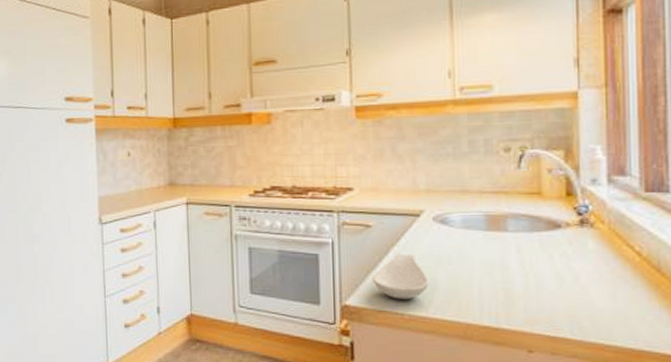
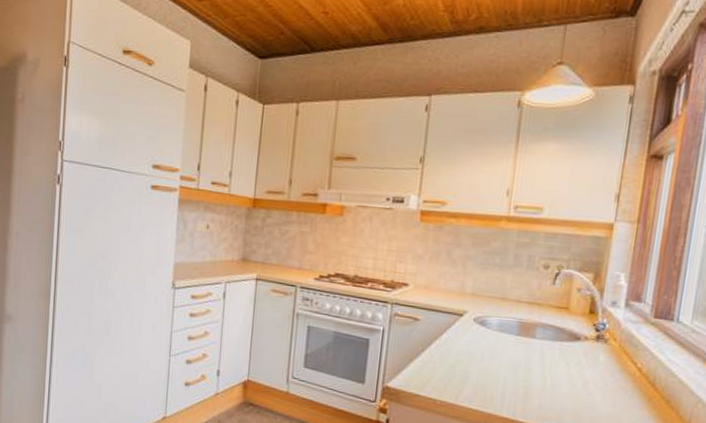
spoon rest: present [372,252,430,300] -> none [413,346,463,388]

